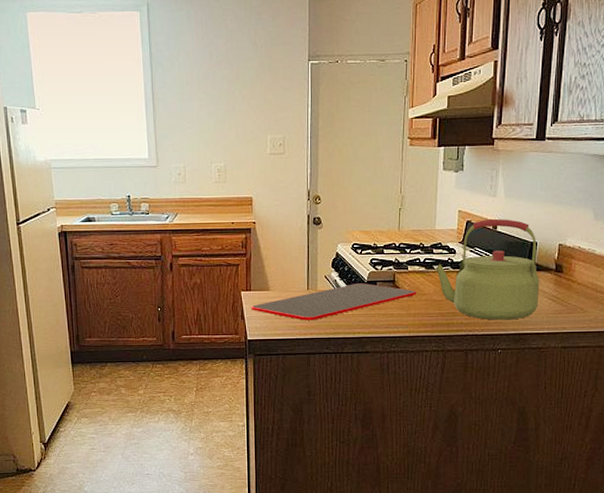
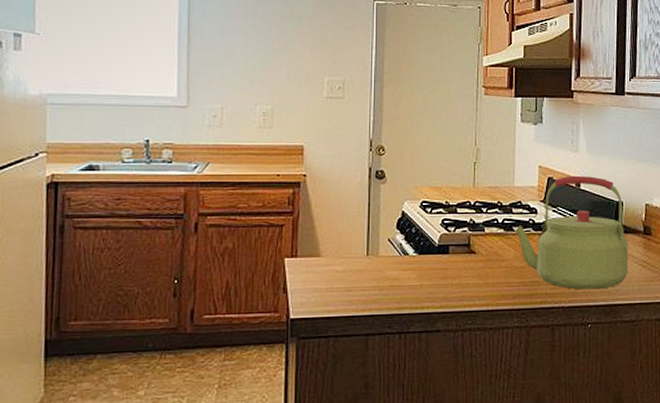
cutting board: present [250,283,417,321] -> none [295,247,496,294]

